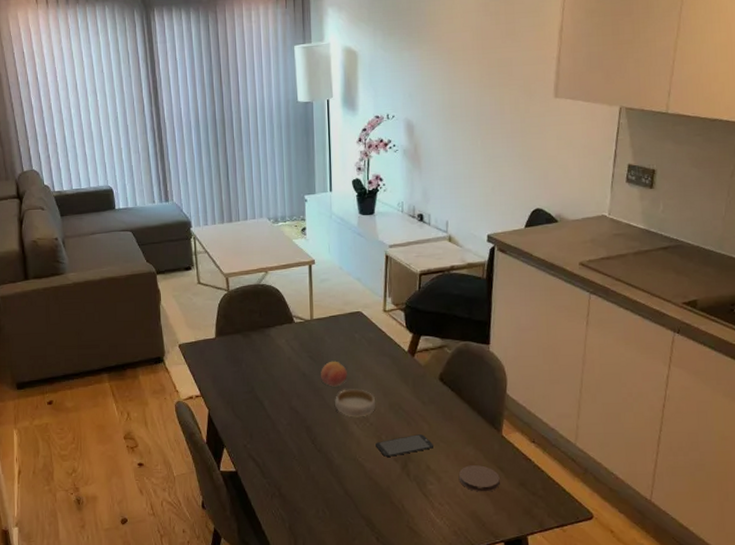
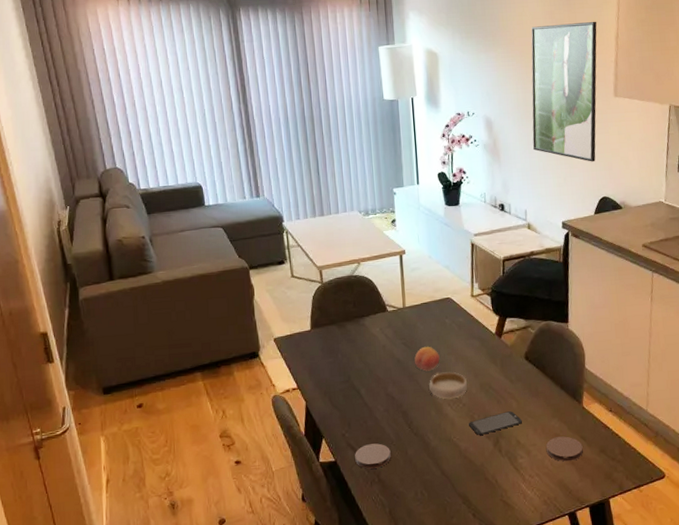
coaster: none [256,457,293,482] -> present [355,443,391,469]
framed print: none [458,13,538,170] -> present [531,21,597,162]

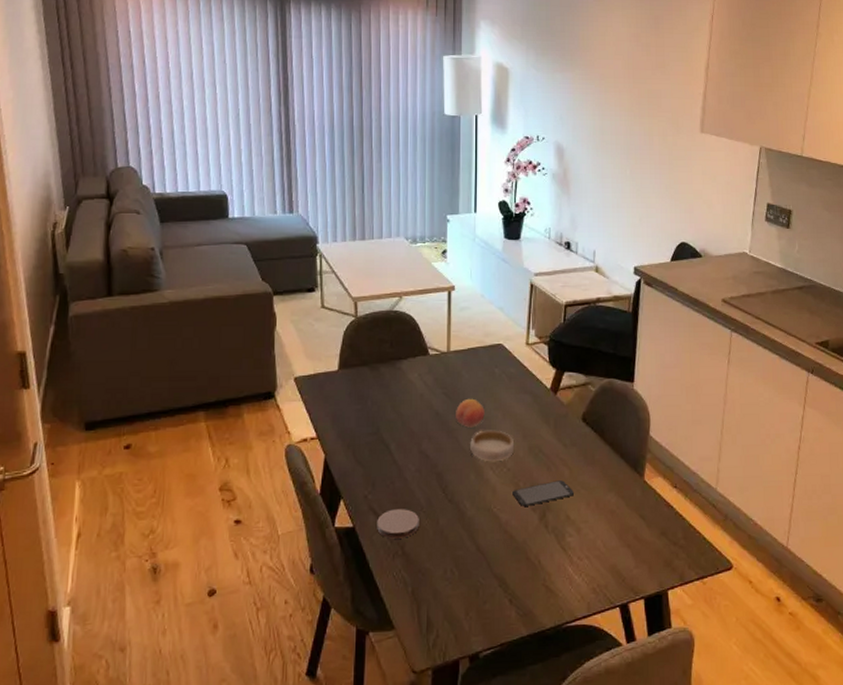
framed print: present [531,21,597,162] -> none [607,48,686,203]
coaster: present [546,436,583,462] -> none [599,514,641,544]

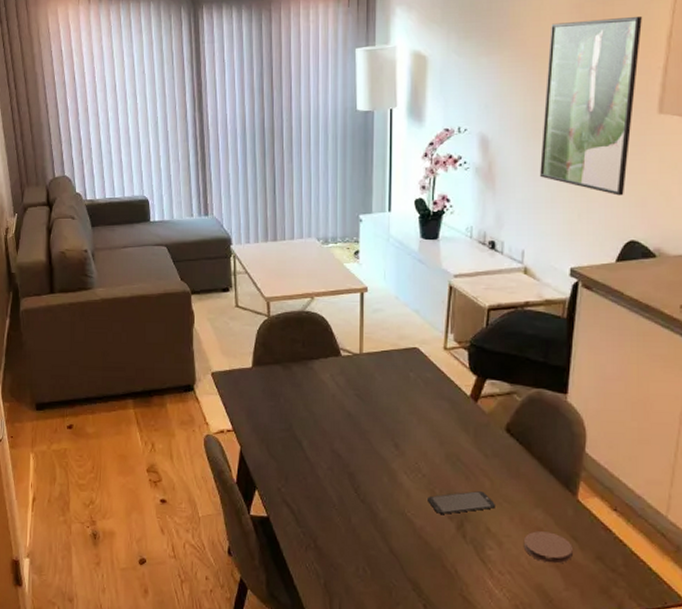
coaster: present [377,509,419,539] -> none [290,504,331,533]
fruit: present [456,398,485,428] -> none [368,401,399,431]
bowl: present [470,430,515,462] -> none [383,434,431,467]
coaster: none [599,514,641,544] -> present [523,531,573,564]
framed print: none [607,48,686,203] -> present [540,16,642,196]

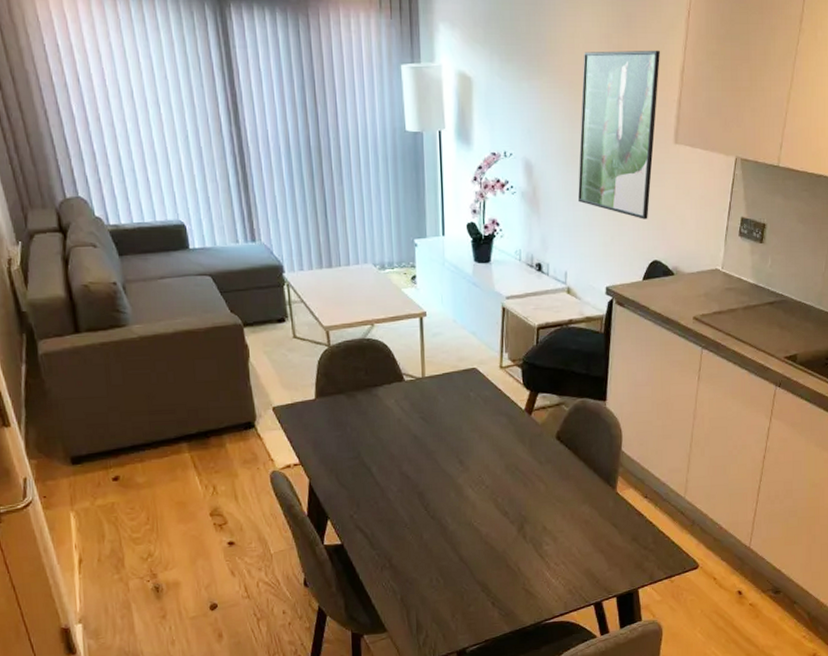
smartphone: present [428,491,495,514] -> none [491,495,550,520]
coaster: present [523,531,573,564] -> none [574,523,614,550]

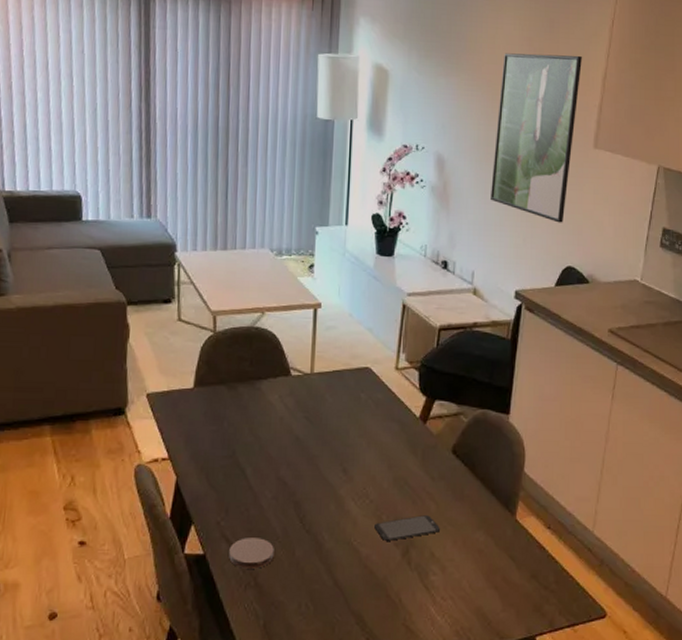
coaster: none [364,526,404,553] -> present [229,538,274,569]
smartphone: none [491,495,550,520] -> present [374,515,440,541]

